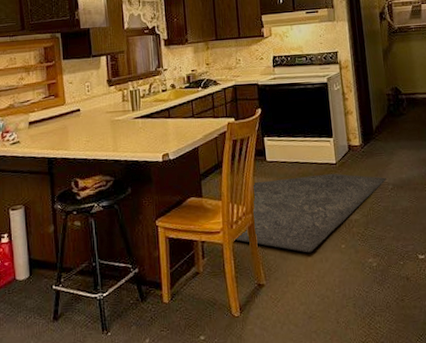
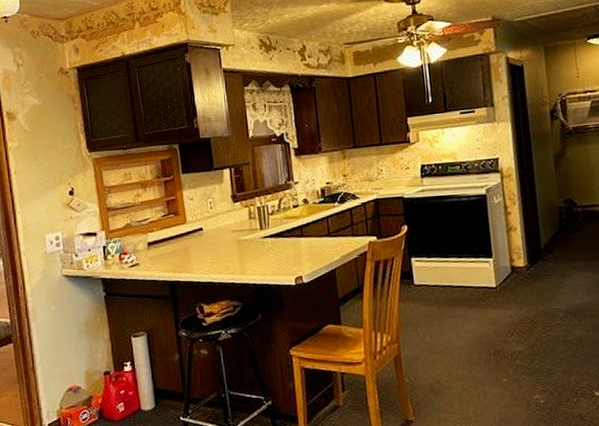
rug: present [234,173,386,253] -> none [378,298,557,387]

